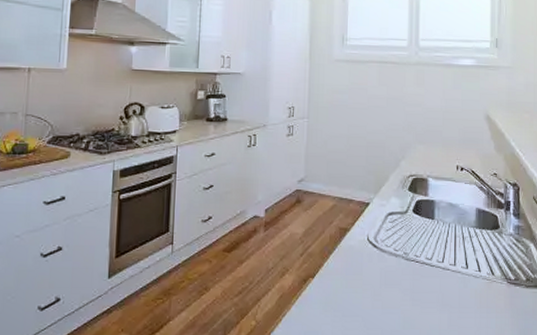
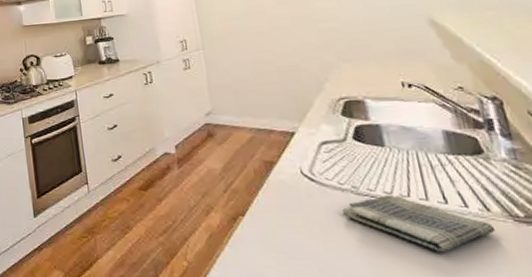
dish towel: none [392,260,495,309] -> present [342,194,496,253]

